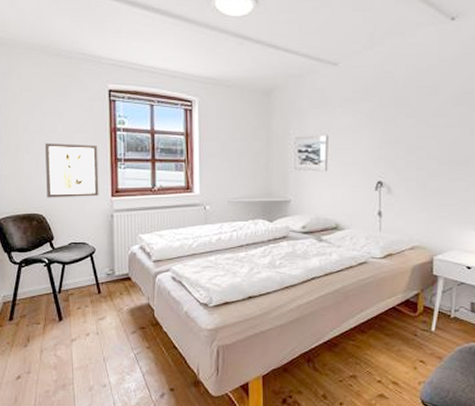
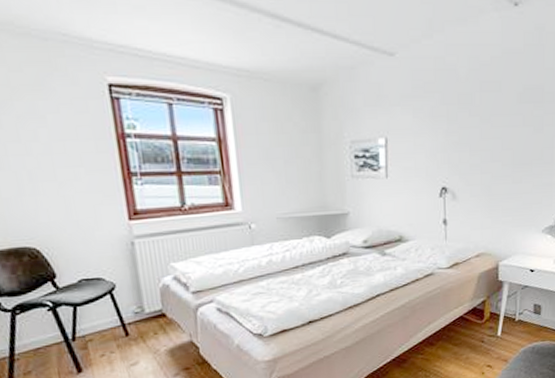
wall art: present [45,142,99,198] -> none [25,155,112,227]

